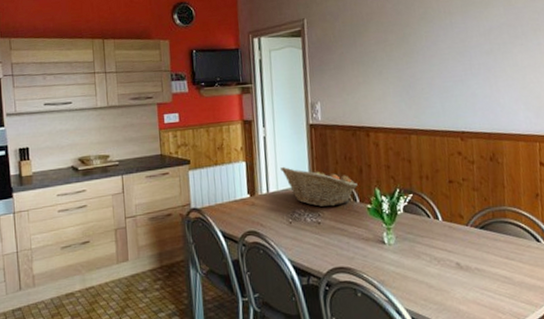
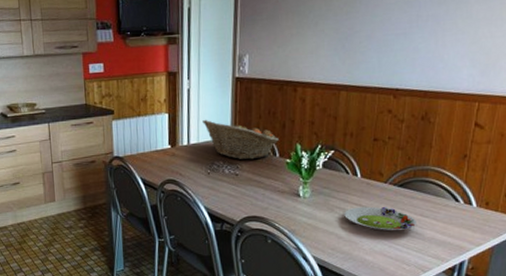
salad plate: none [431,250,505,277] -> present [344,206,418,231]

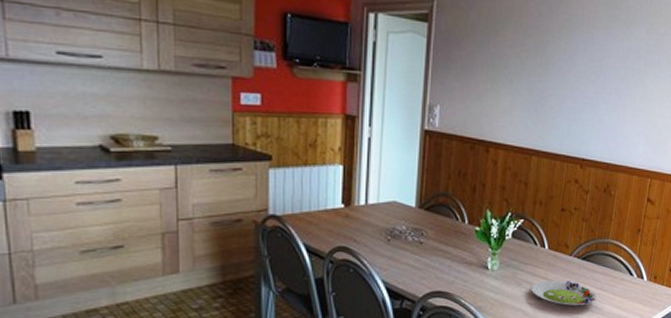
fruit basket: present [202,119,279,160] -> none [384,175,468,226]

